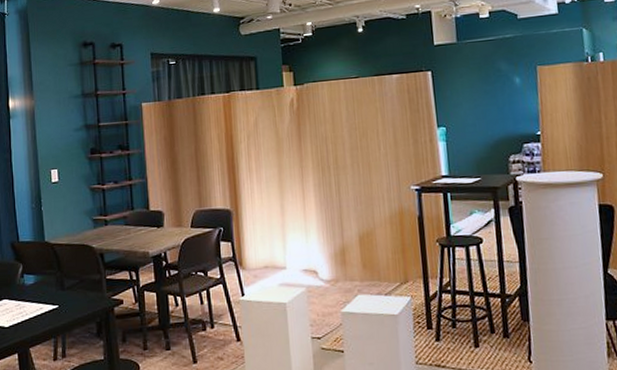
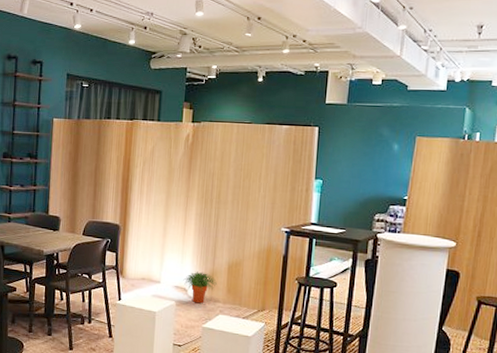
potted plant: none [311,248,350,286] -> present [183,271,217,304]

